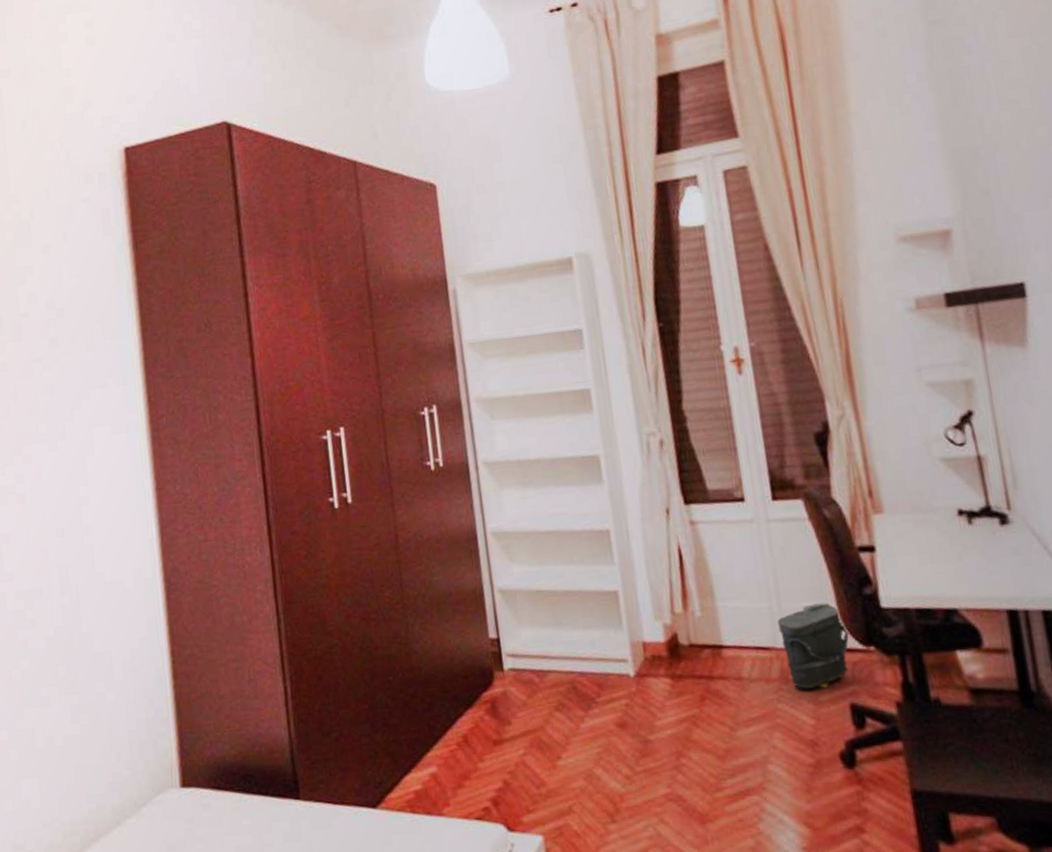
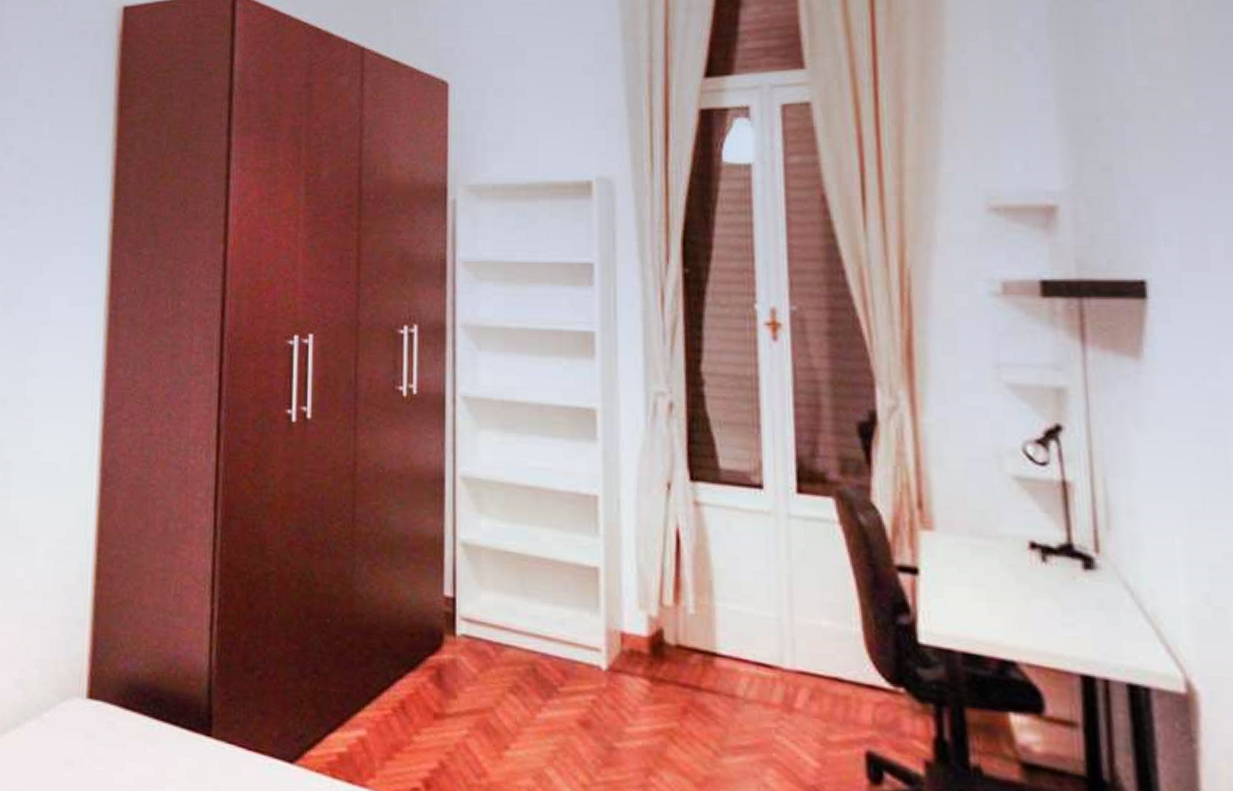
bag: present [777,603,851,689] -> none [787,623,877,728]

